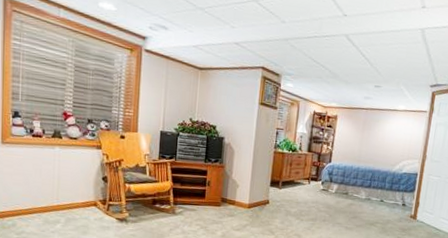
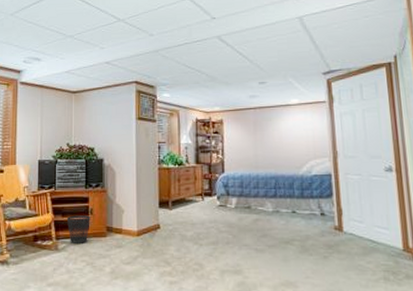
wastebasket: none [185,185,207,210] -> present [67,215,90,243]

